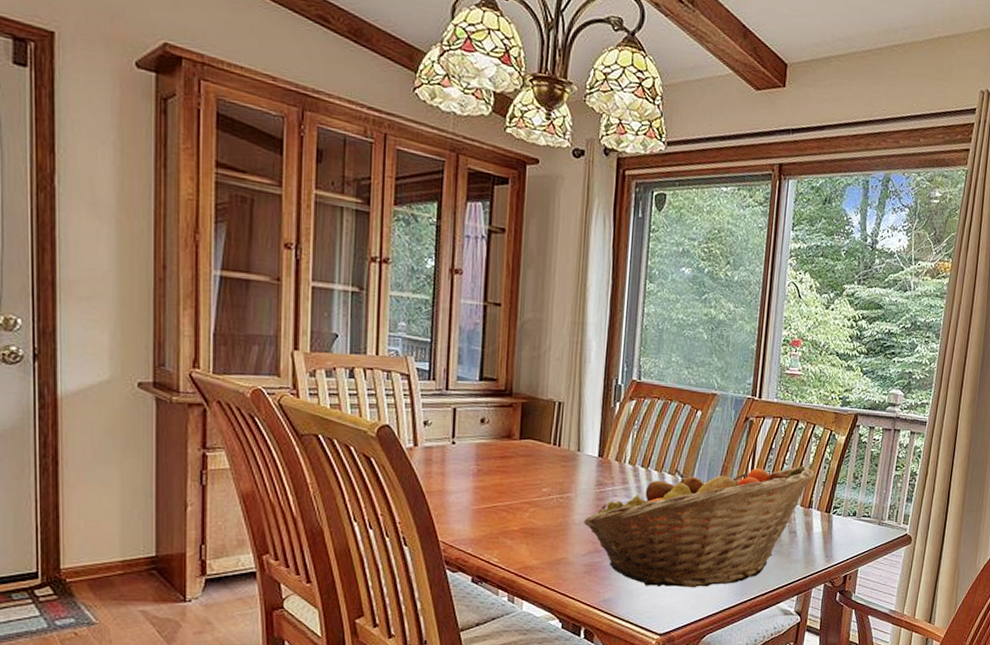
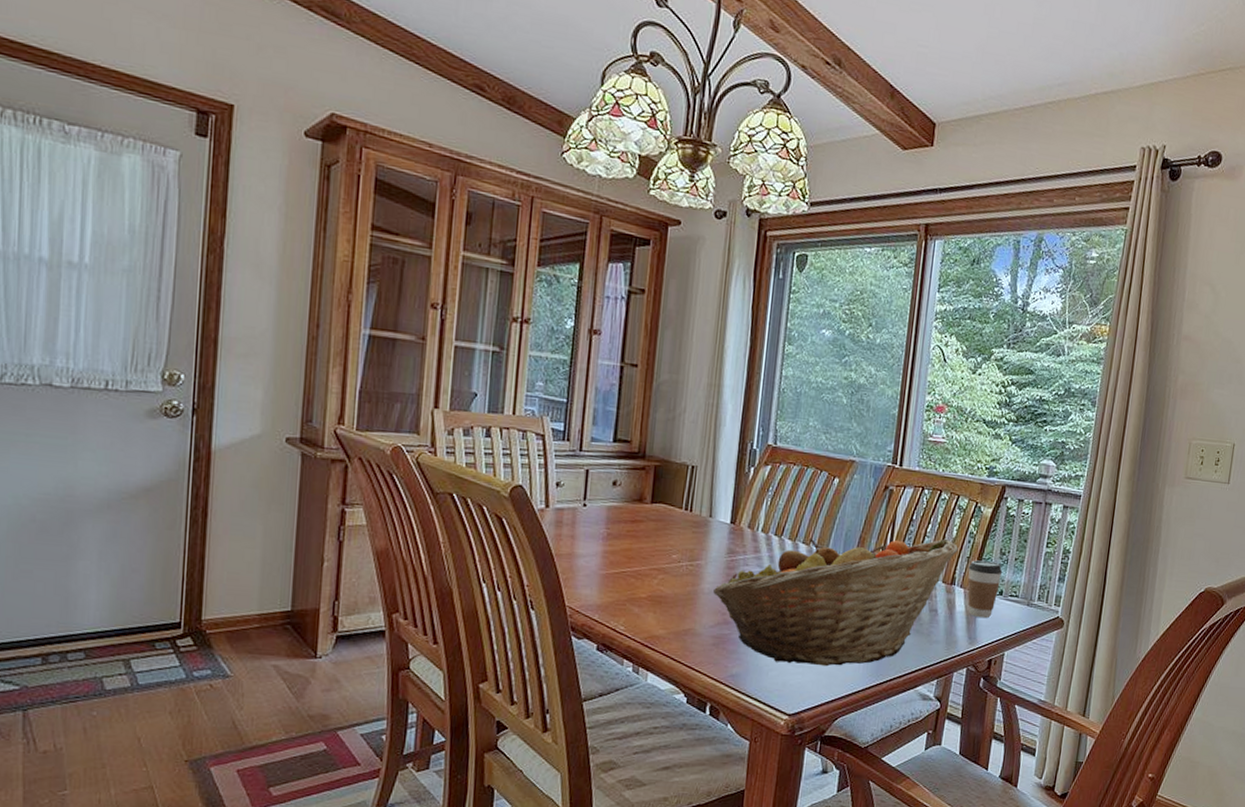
coffee cup: none [824,484,856,538] -> present [967,560,1003,619]

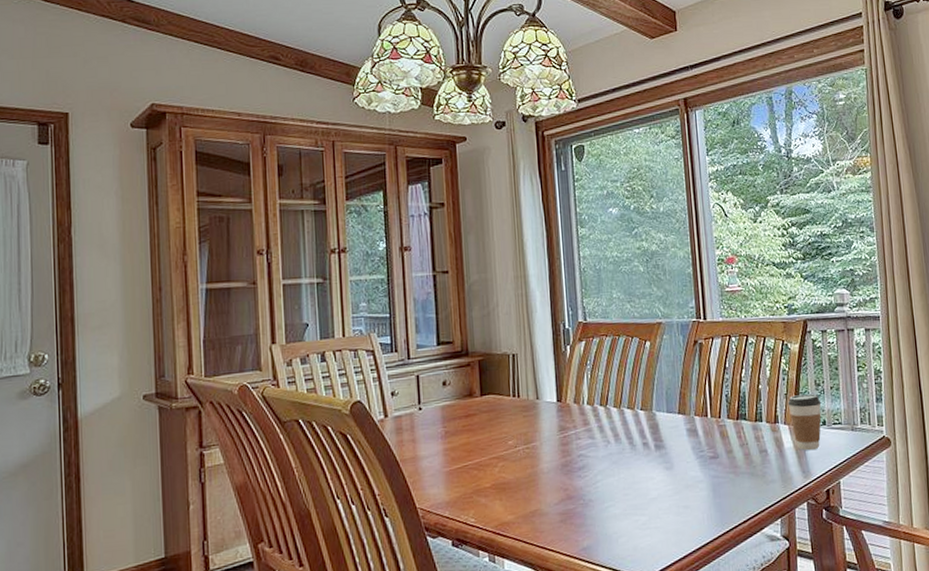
fruit basket: present [713,538,959,667] -> none [552,380,775,528]

